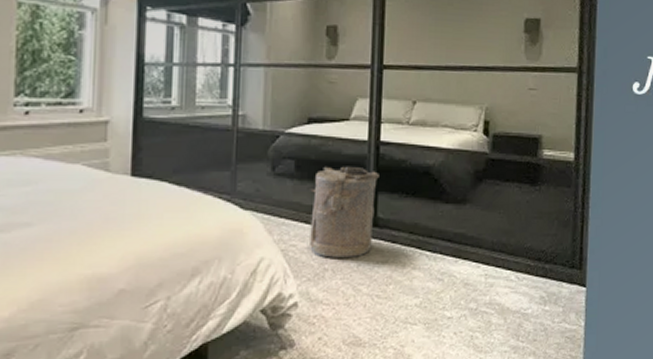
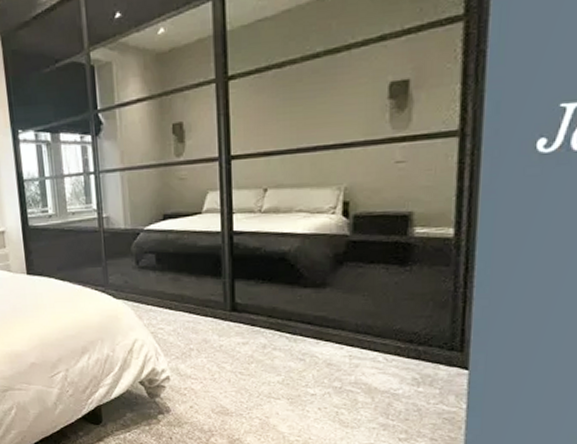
laundry hamper: present [308,166,379,258] -> none [170,256,235,339]

